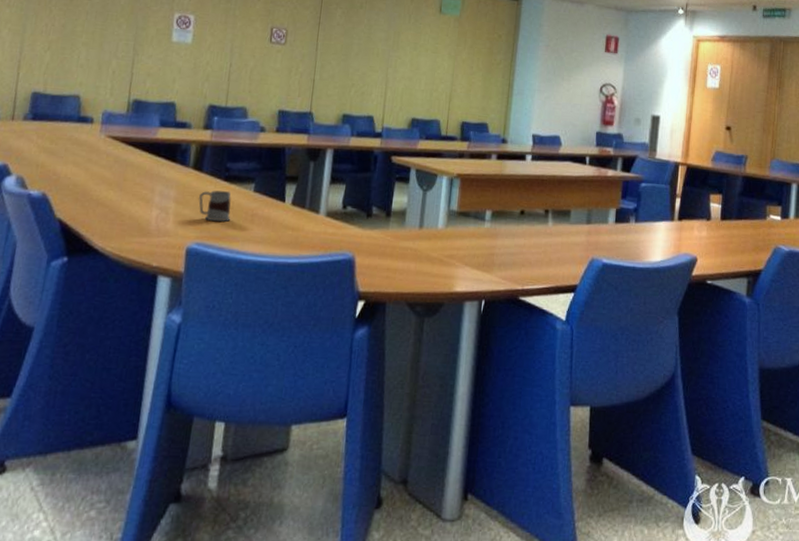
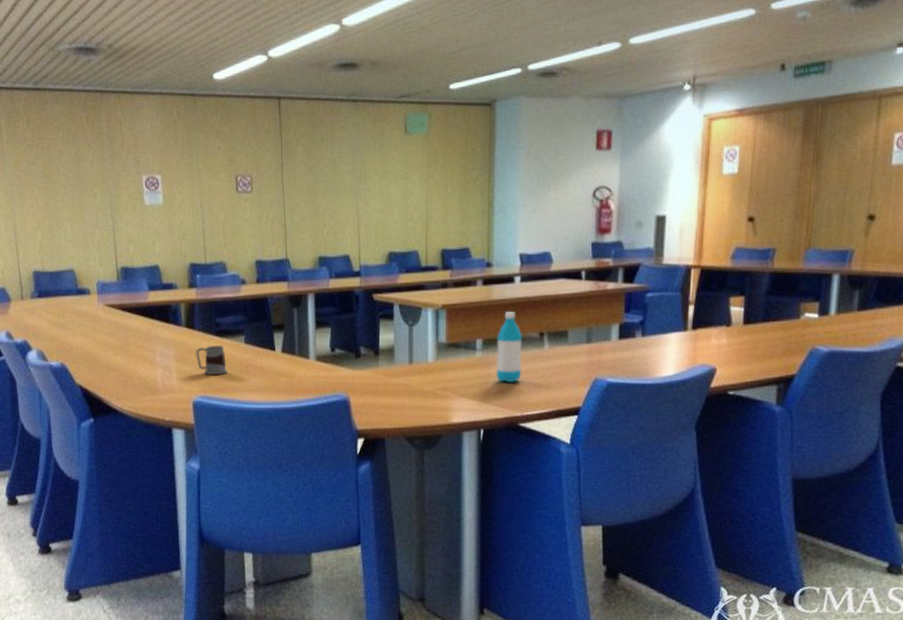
water bottle: none [501,187,529,256] -> present [496,312,523,383]

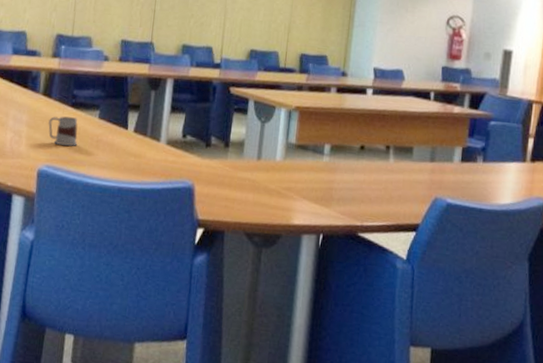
water bottle: present [496,312,523,383] -> none [340,121,370,192]

